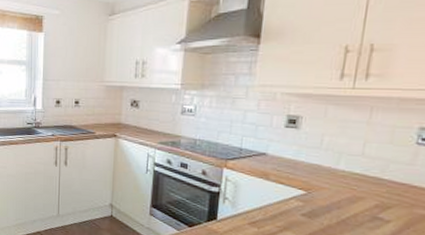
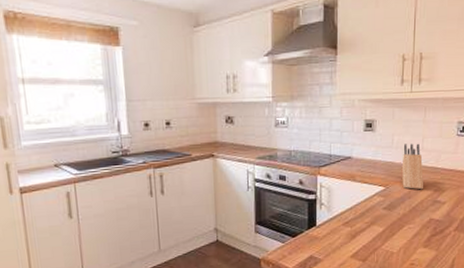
knife block: none [330,146,362,202] -> present [402,143,423,190]

